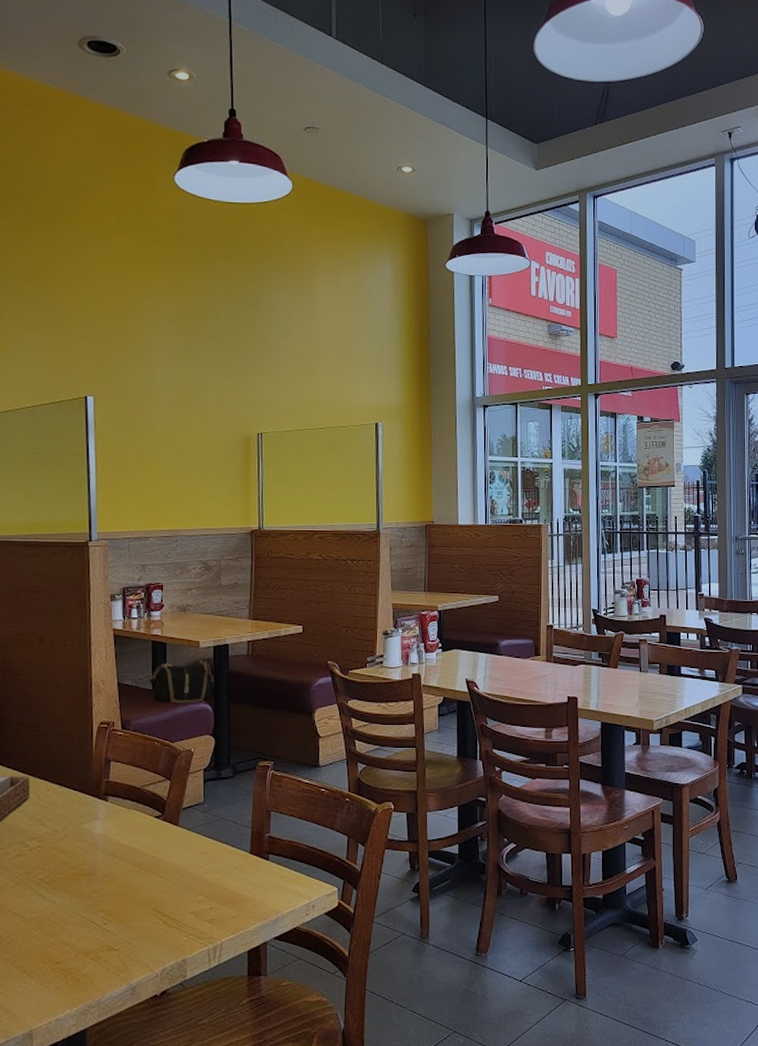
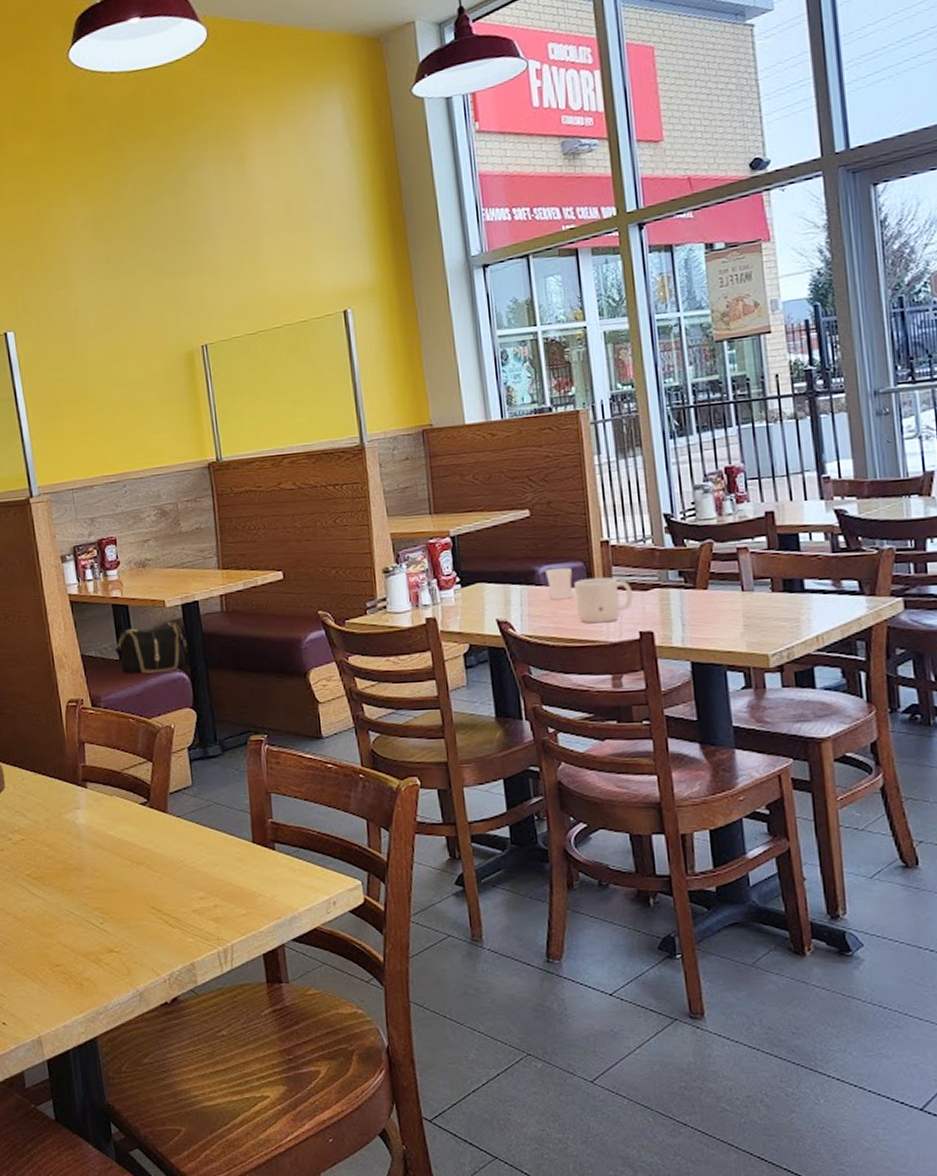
mug: none [505,643,524,668] -> present [545,567,574,600]
mug: none [525,652,566,688] -> present [574,577,634,624]

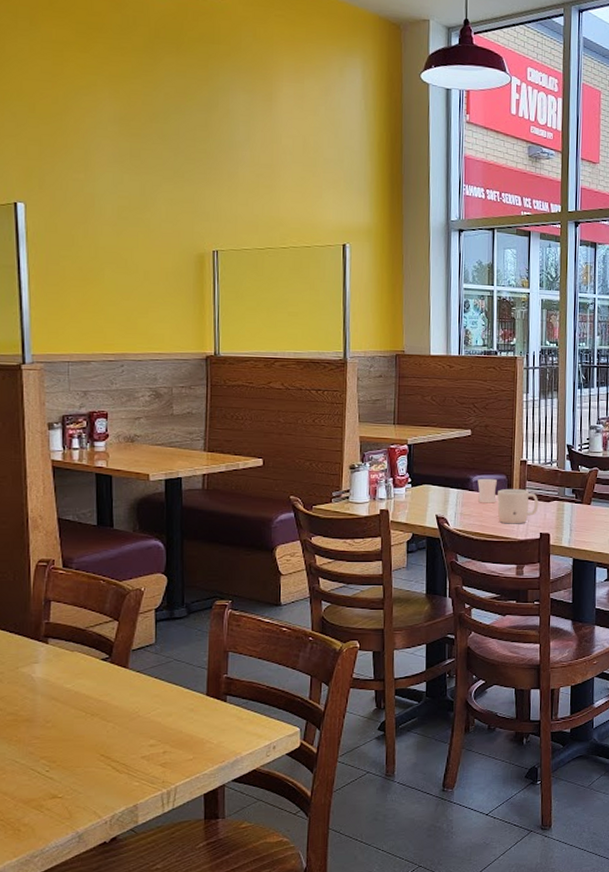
handbag: present [114,622,188,674] -> none [93,495,166,541]

